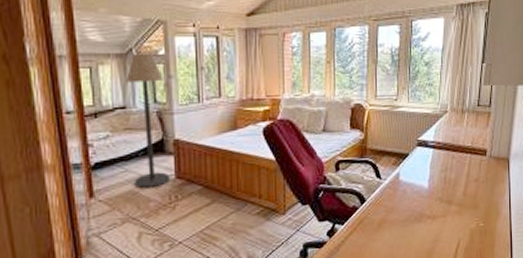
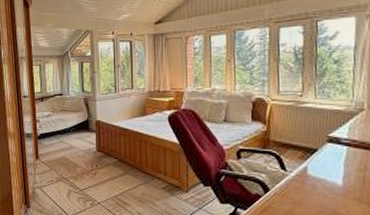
floor lamp: present [126,53,170,189] -> none [64,55,92,157]

